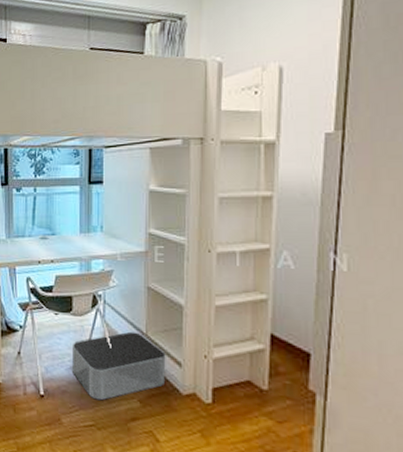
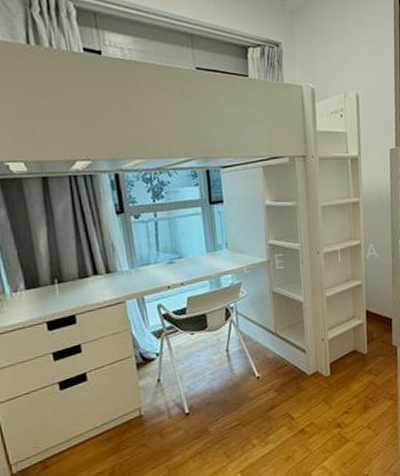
storage bin: present [73,331,166,401] -> none [211,333,295,402]

